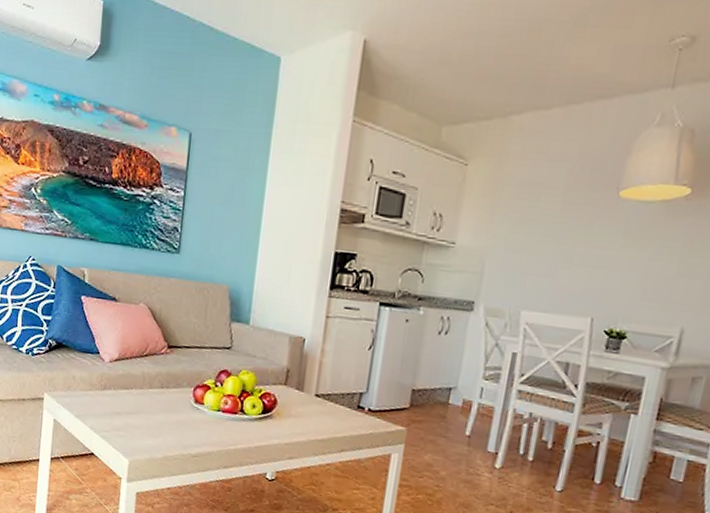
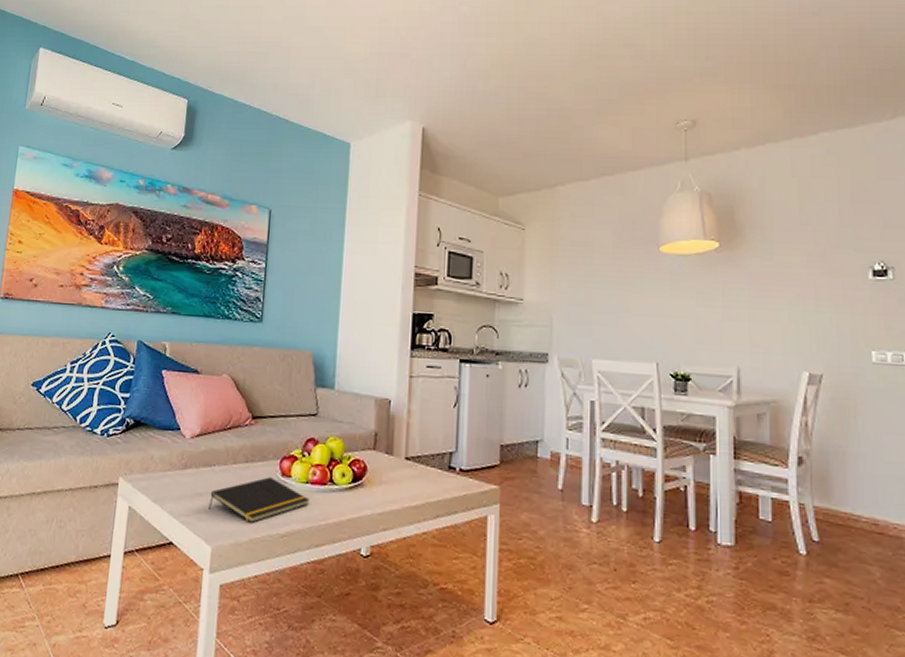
notepad: none [126,403,221,443] -> present [209,477,310,523]

